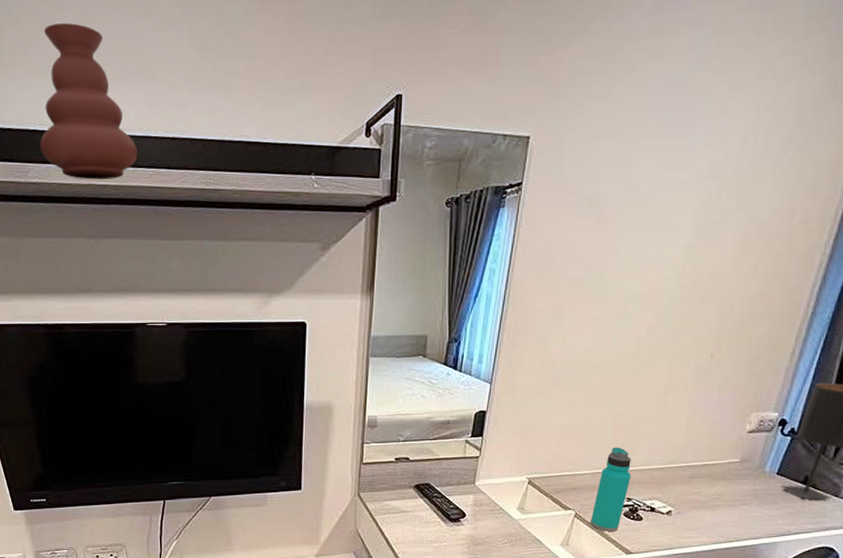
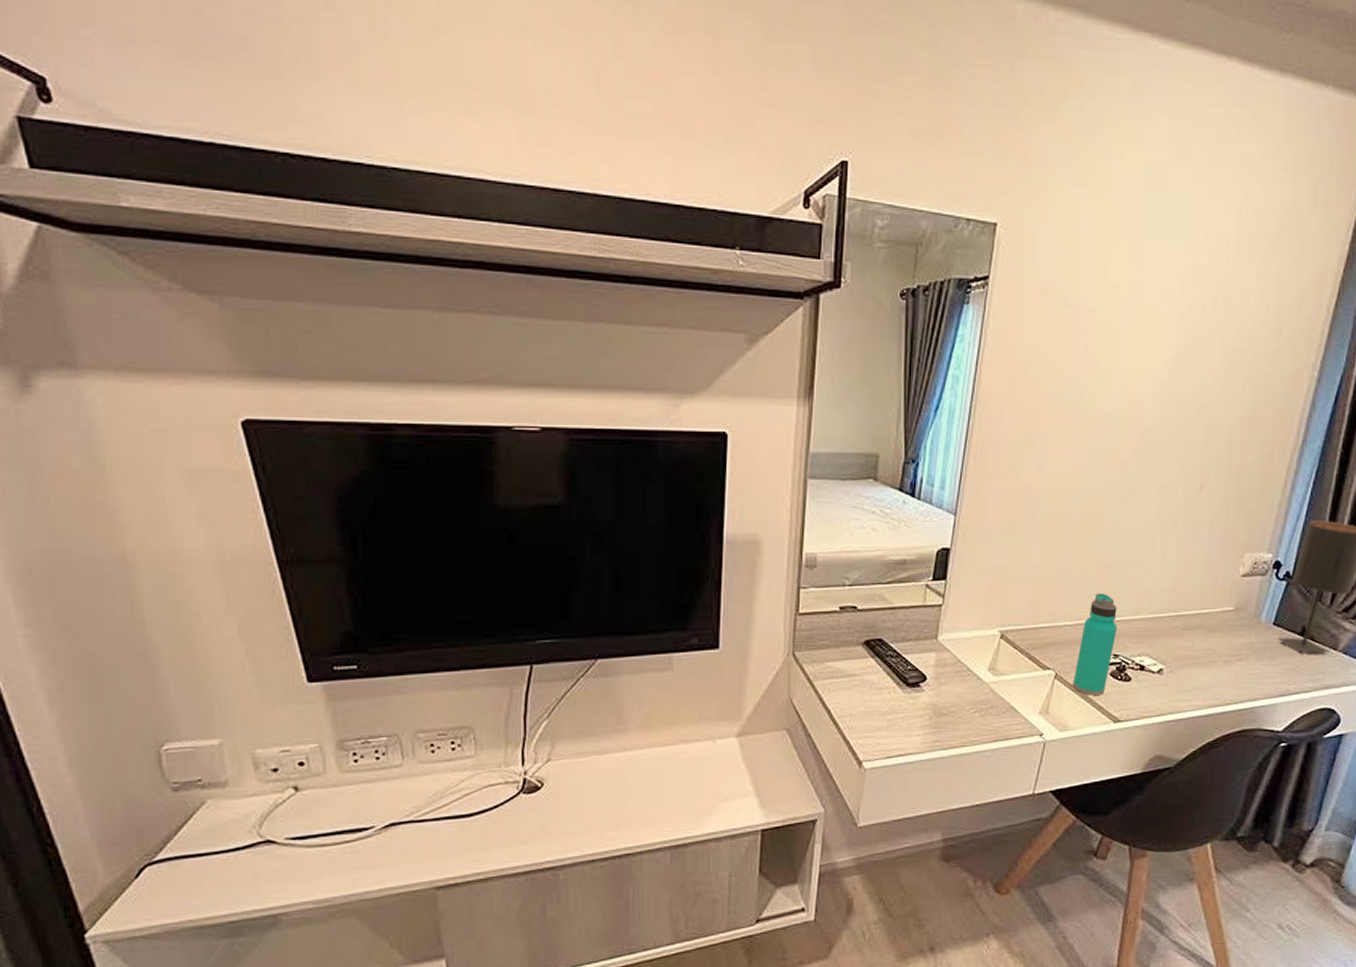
vase: present [40,23,138,180] -> none [367,29,506,236]

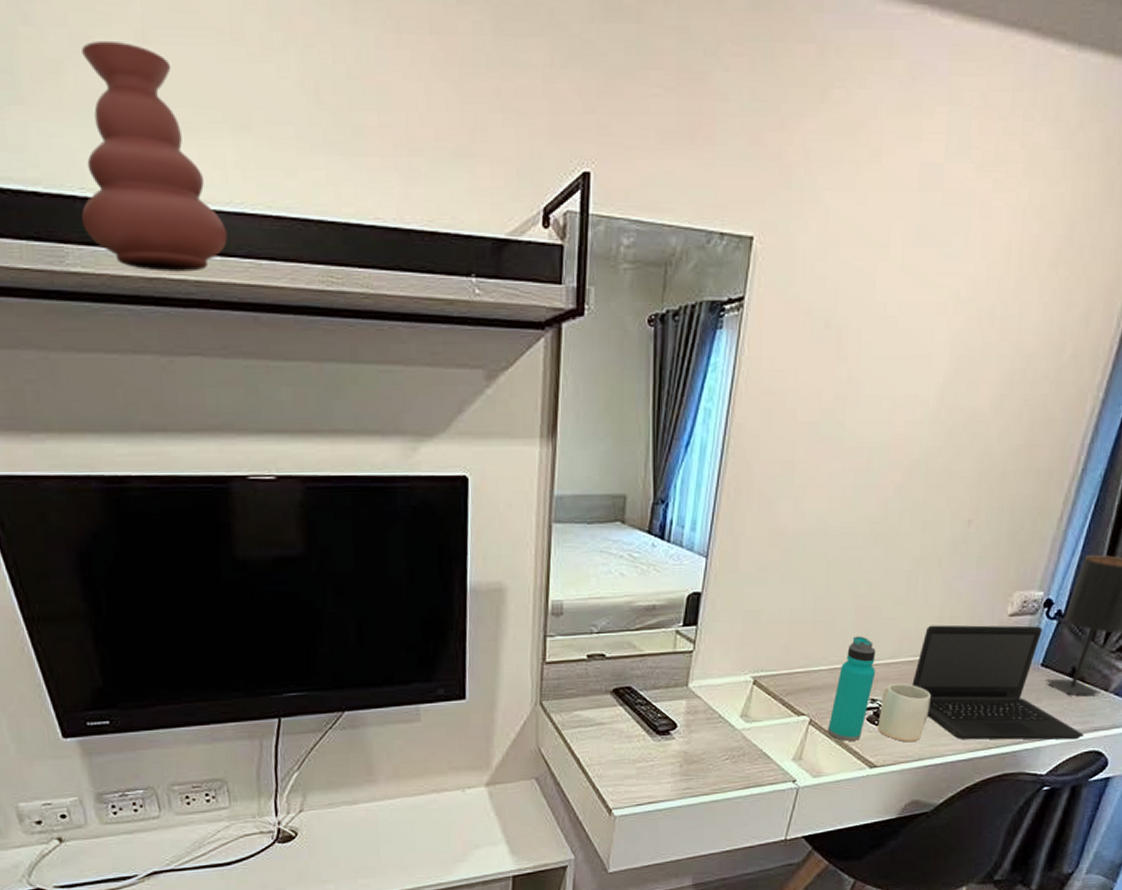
vase: none [367,29,506,236] -> present [81,41,228,272]
mug: none [1120,639,1170,697] -> present [877,682,931,741]
laptop: none [1152,583,1316,697] -> present [912,624,1084,740]

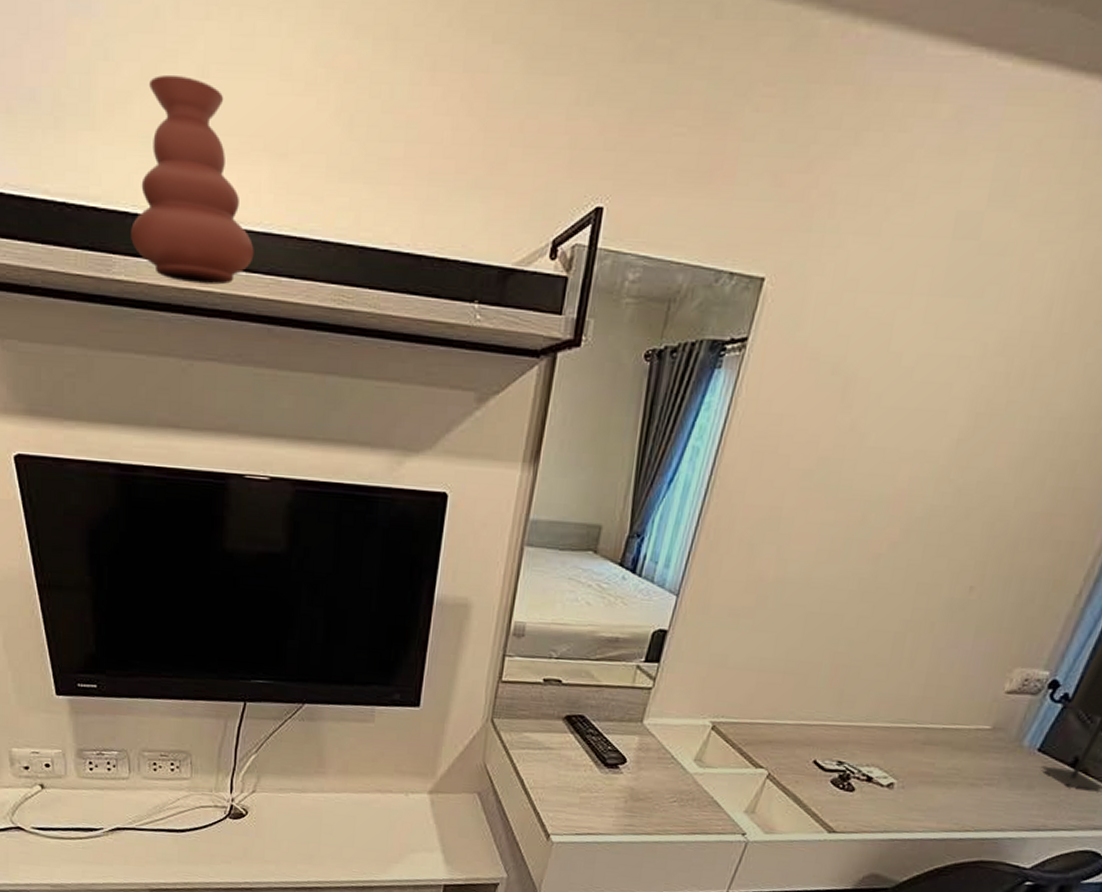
water bottle: present [828,636,876,741] -> none [786,694,849,802]
mug: present [877,682,931,741] -> none [841,747,906,812]
laptop: present [912,624,1084,740] -> none [885,692,1081,836]

